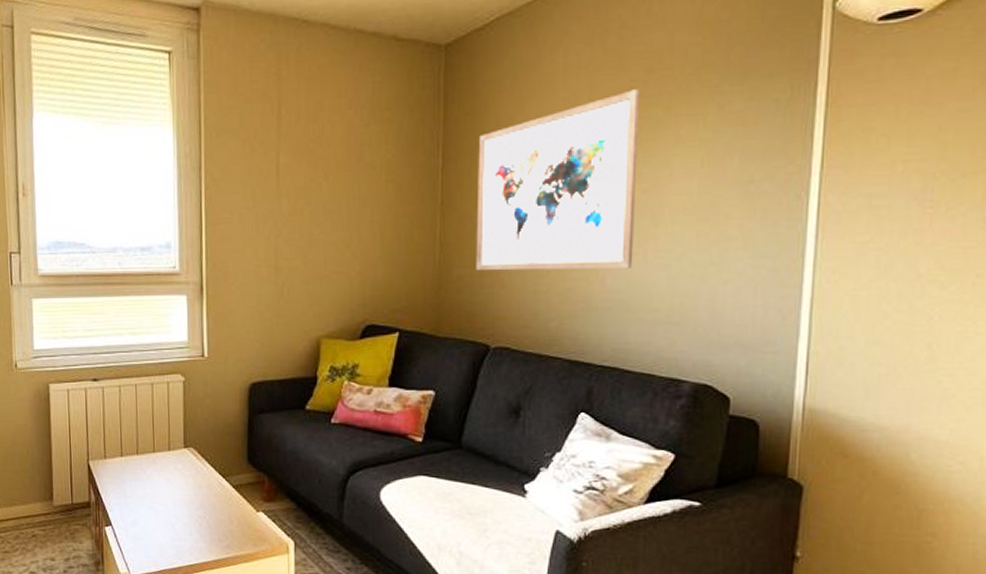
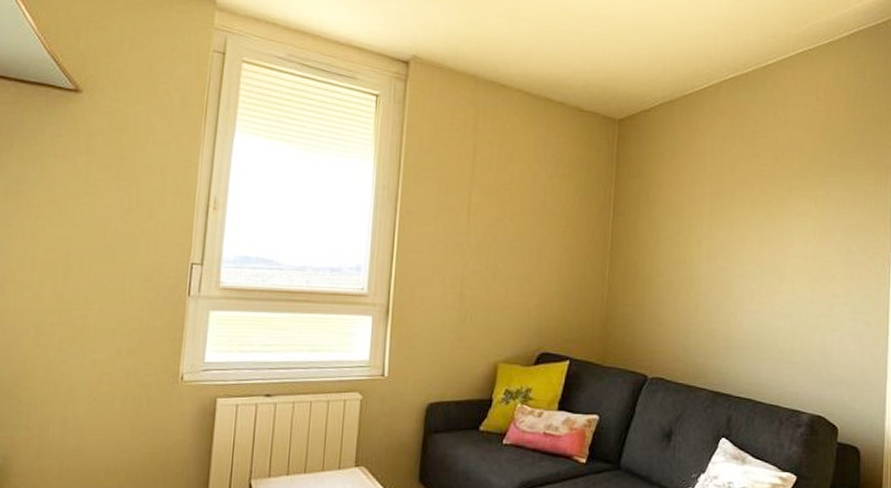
wall art: present [476,89,641,271] -> none [638,172,769,315]

